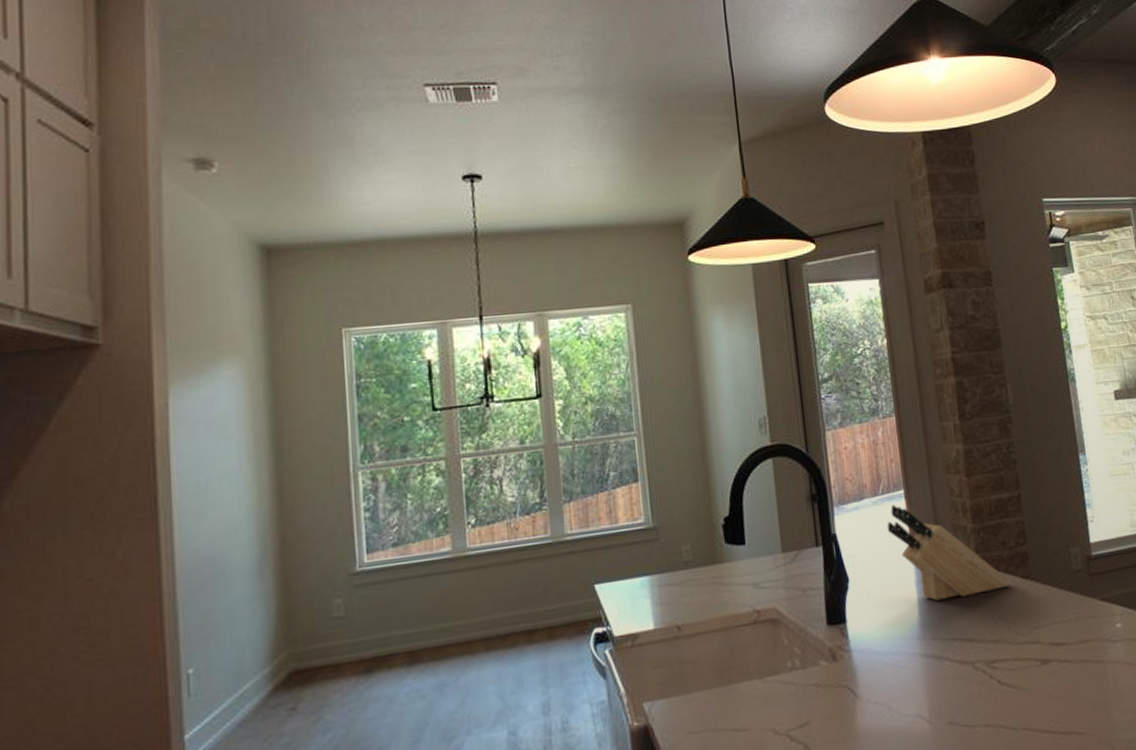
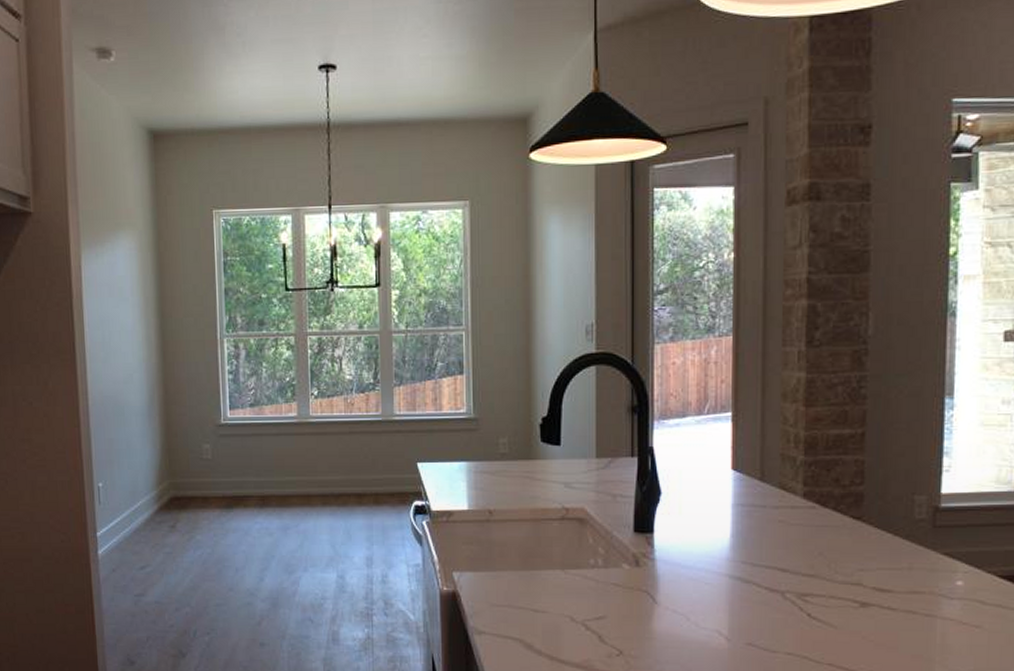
knife block: present [887,504,1011,601] -> none [708,426,839,527]

